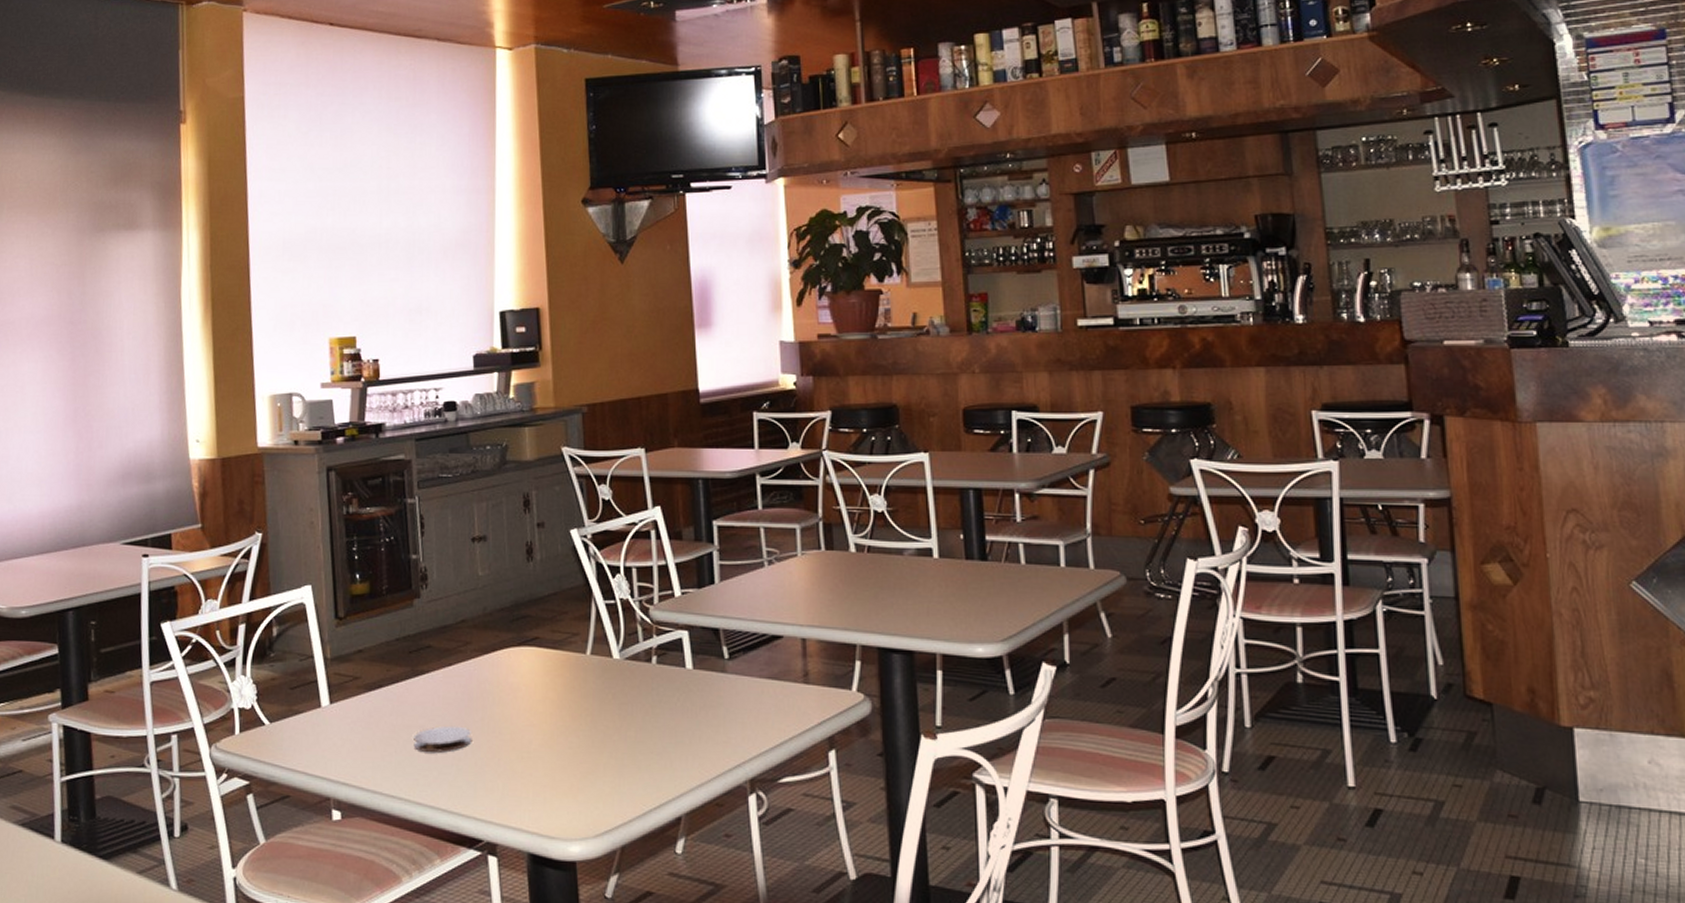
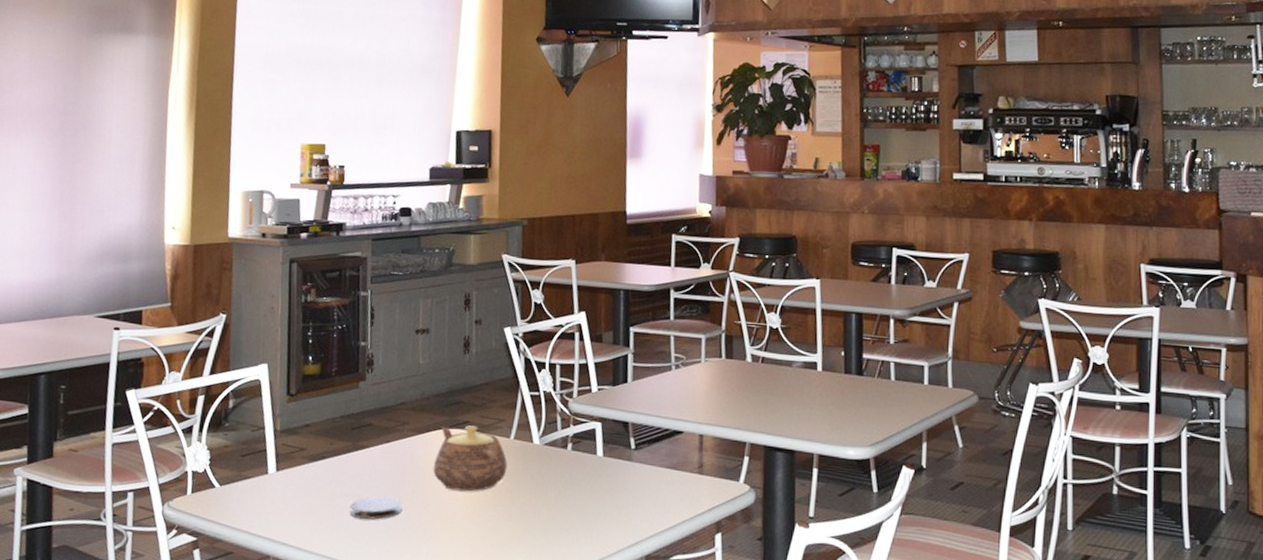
teapot: none [502,642,585,716] -> present [433,425,508,492]

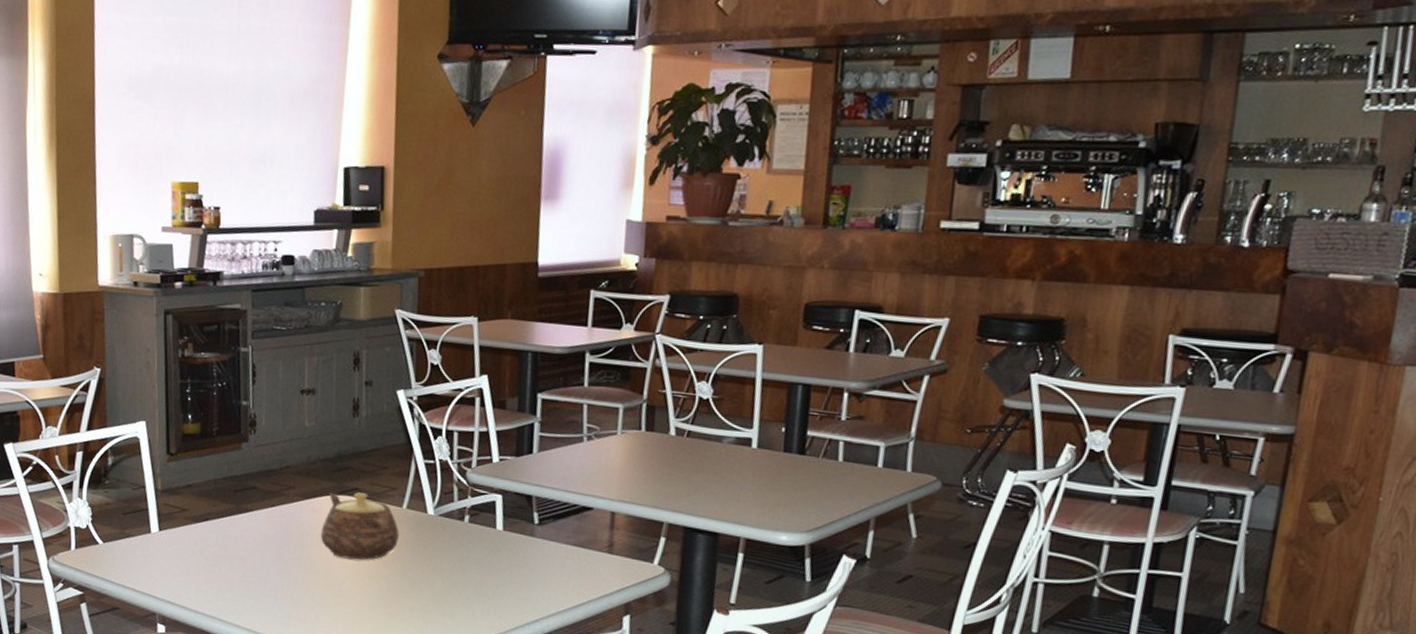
coaster: present [349,496,402,520] -> none [234,560,289,584]

